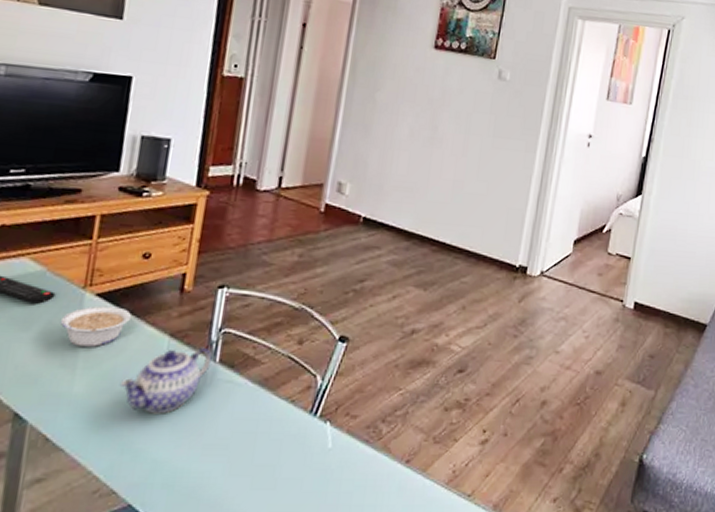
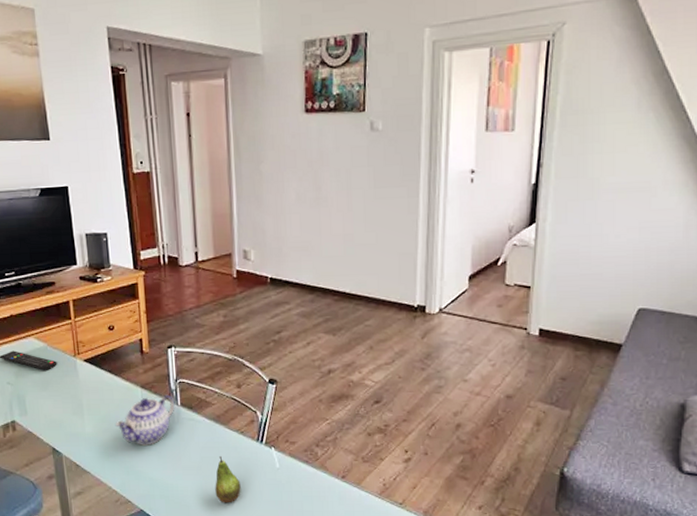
legume: present [59,305,131,347] -> none [65,368,111,399]
fruit: none [240,431,278,495] -> present [215,456,241,503]

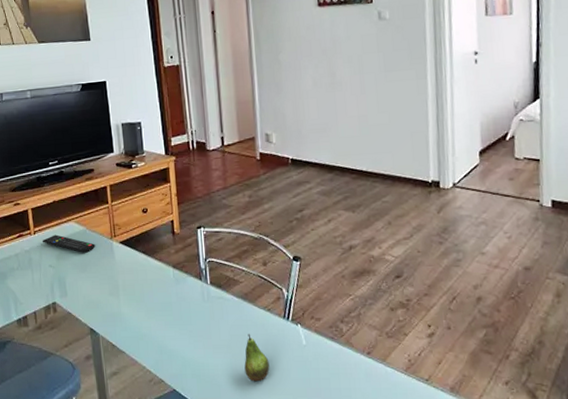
teapot: present [115,394,175,446] -> none [148,273,205,325]

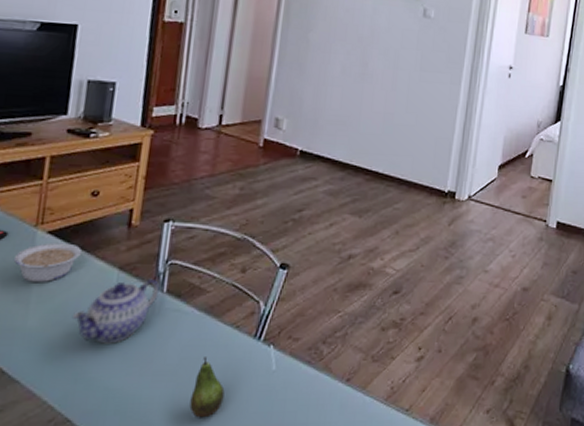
legume: none [102,249,145,280] -> present [13,242,81,282]
teapot: none [148,273,205,325] -> present [71,278,160,344]

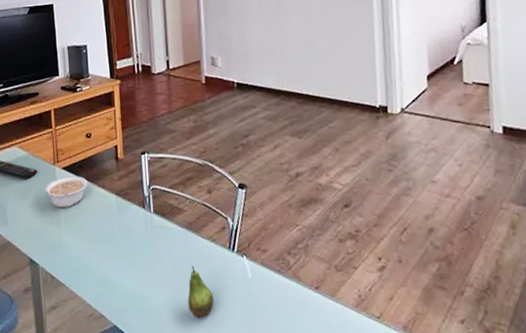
teapot: present [71,278,160,344] -> none [90,201,148,255]

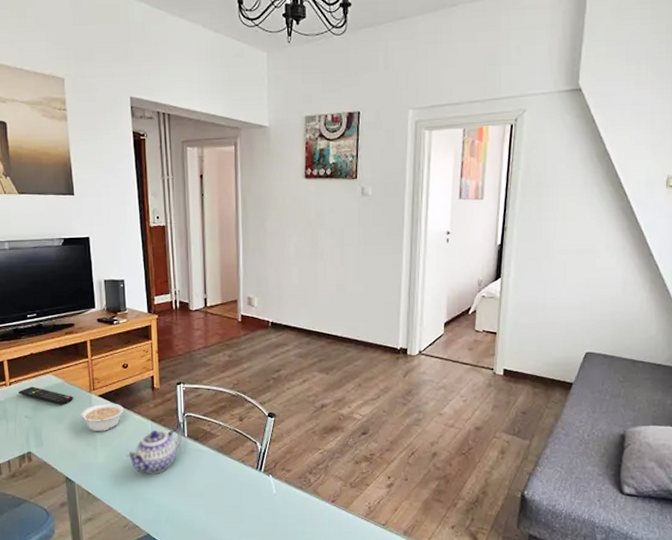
teapot: none [90,201,148,255] -> present [126,427,182,474]
fruit: present [188,266,214,318] -> none [217,483,241,527]

